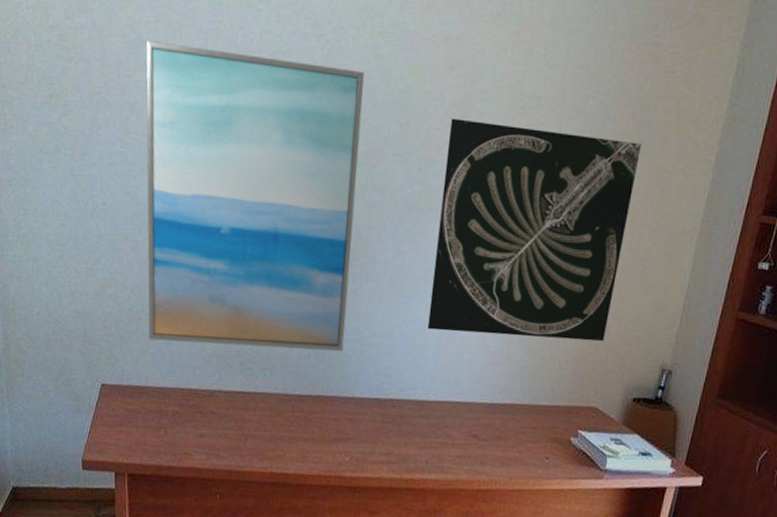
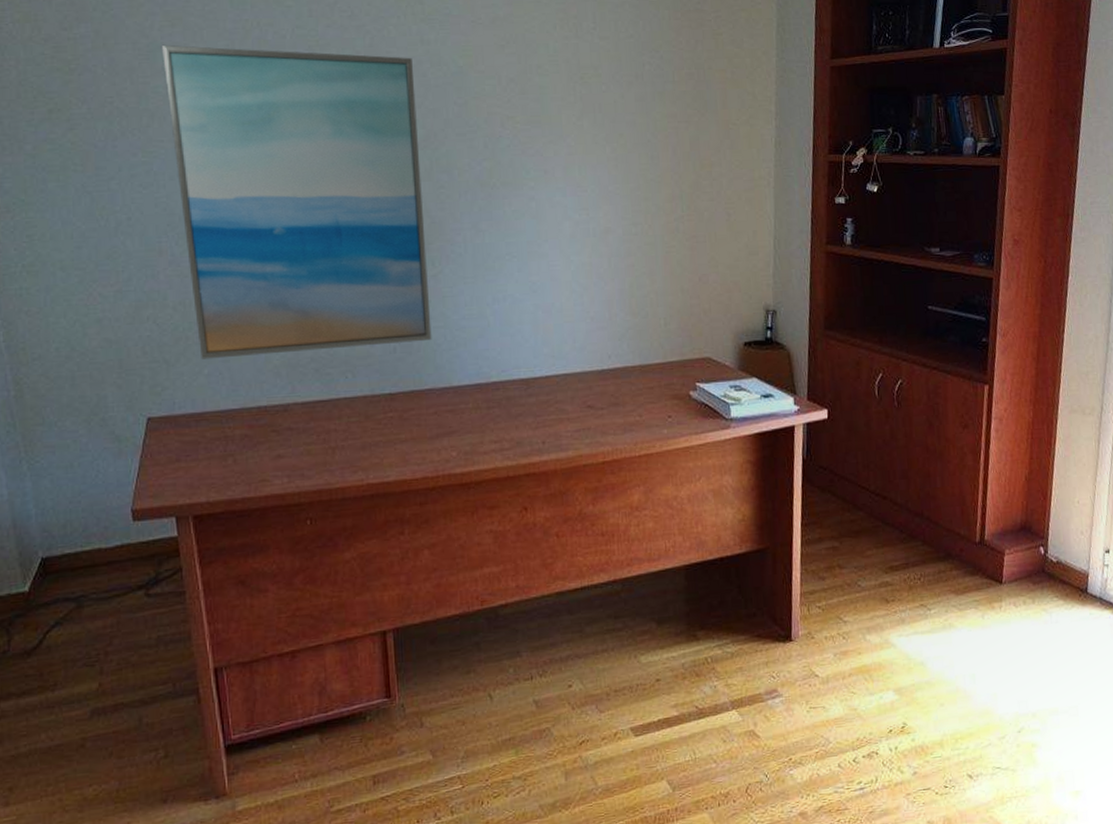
map: present [427,118,642,342] -> none [510,94,705,304]

